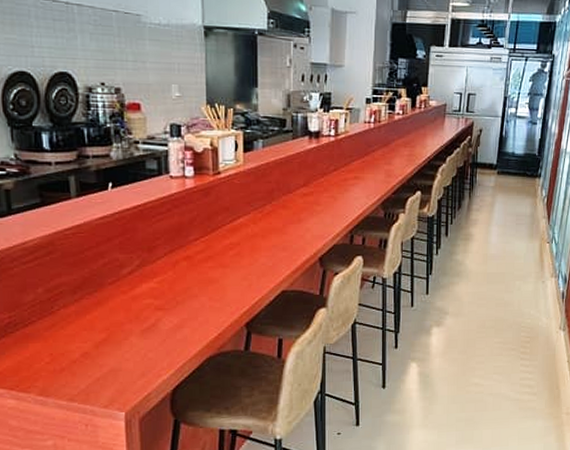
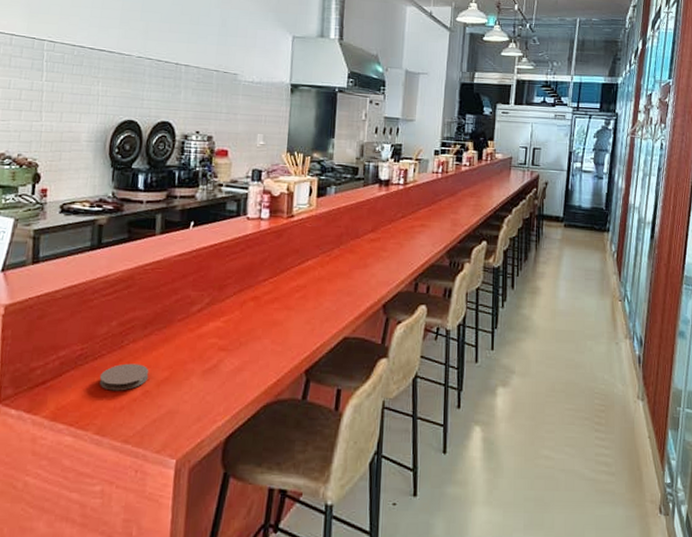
coaster: none [33,328,86,355] -> present [99,363,149,391]

